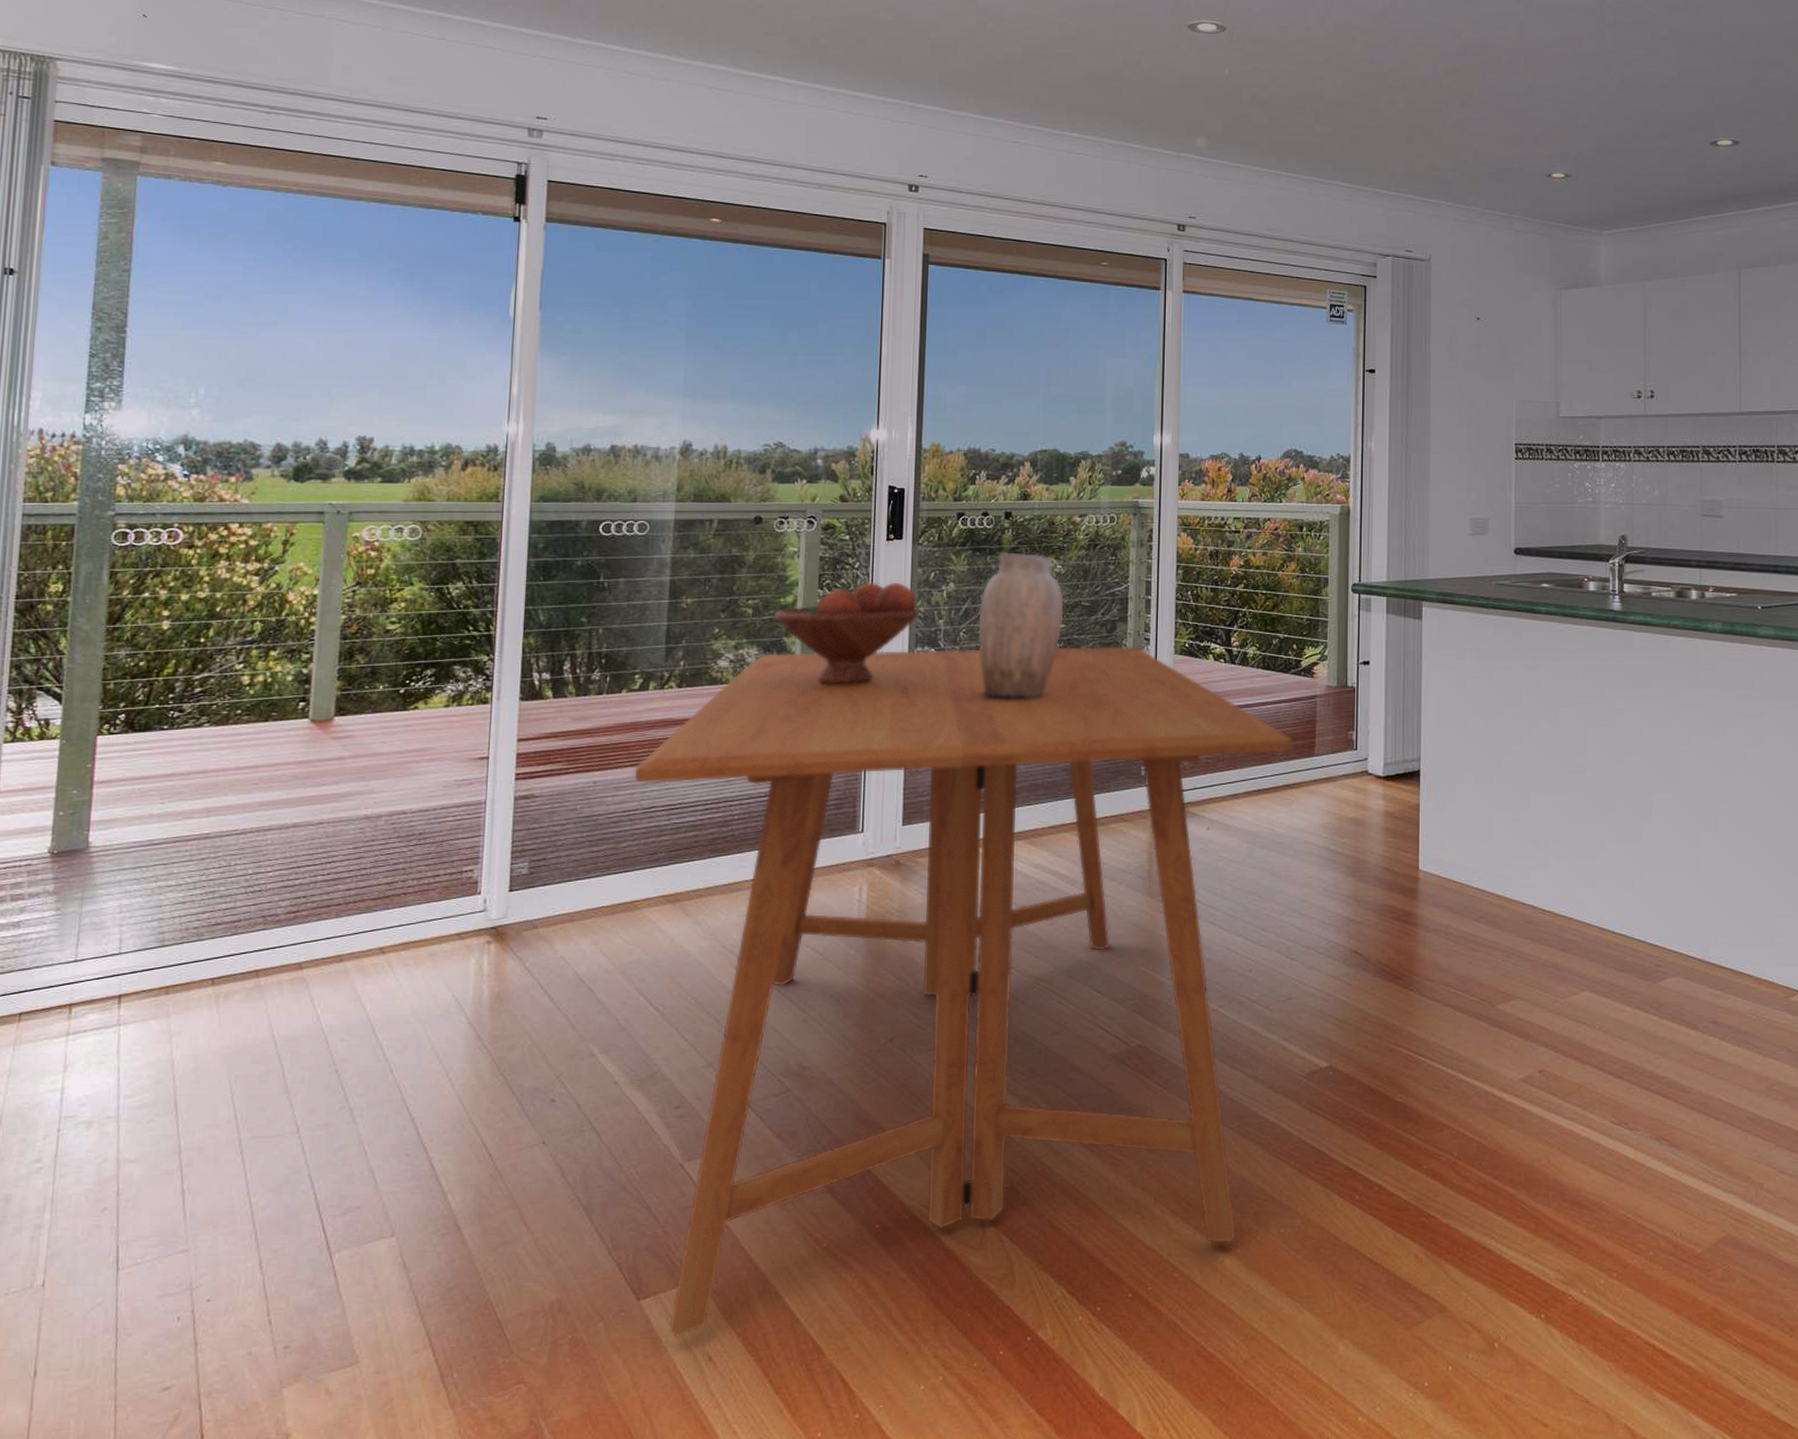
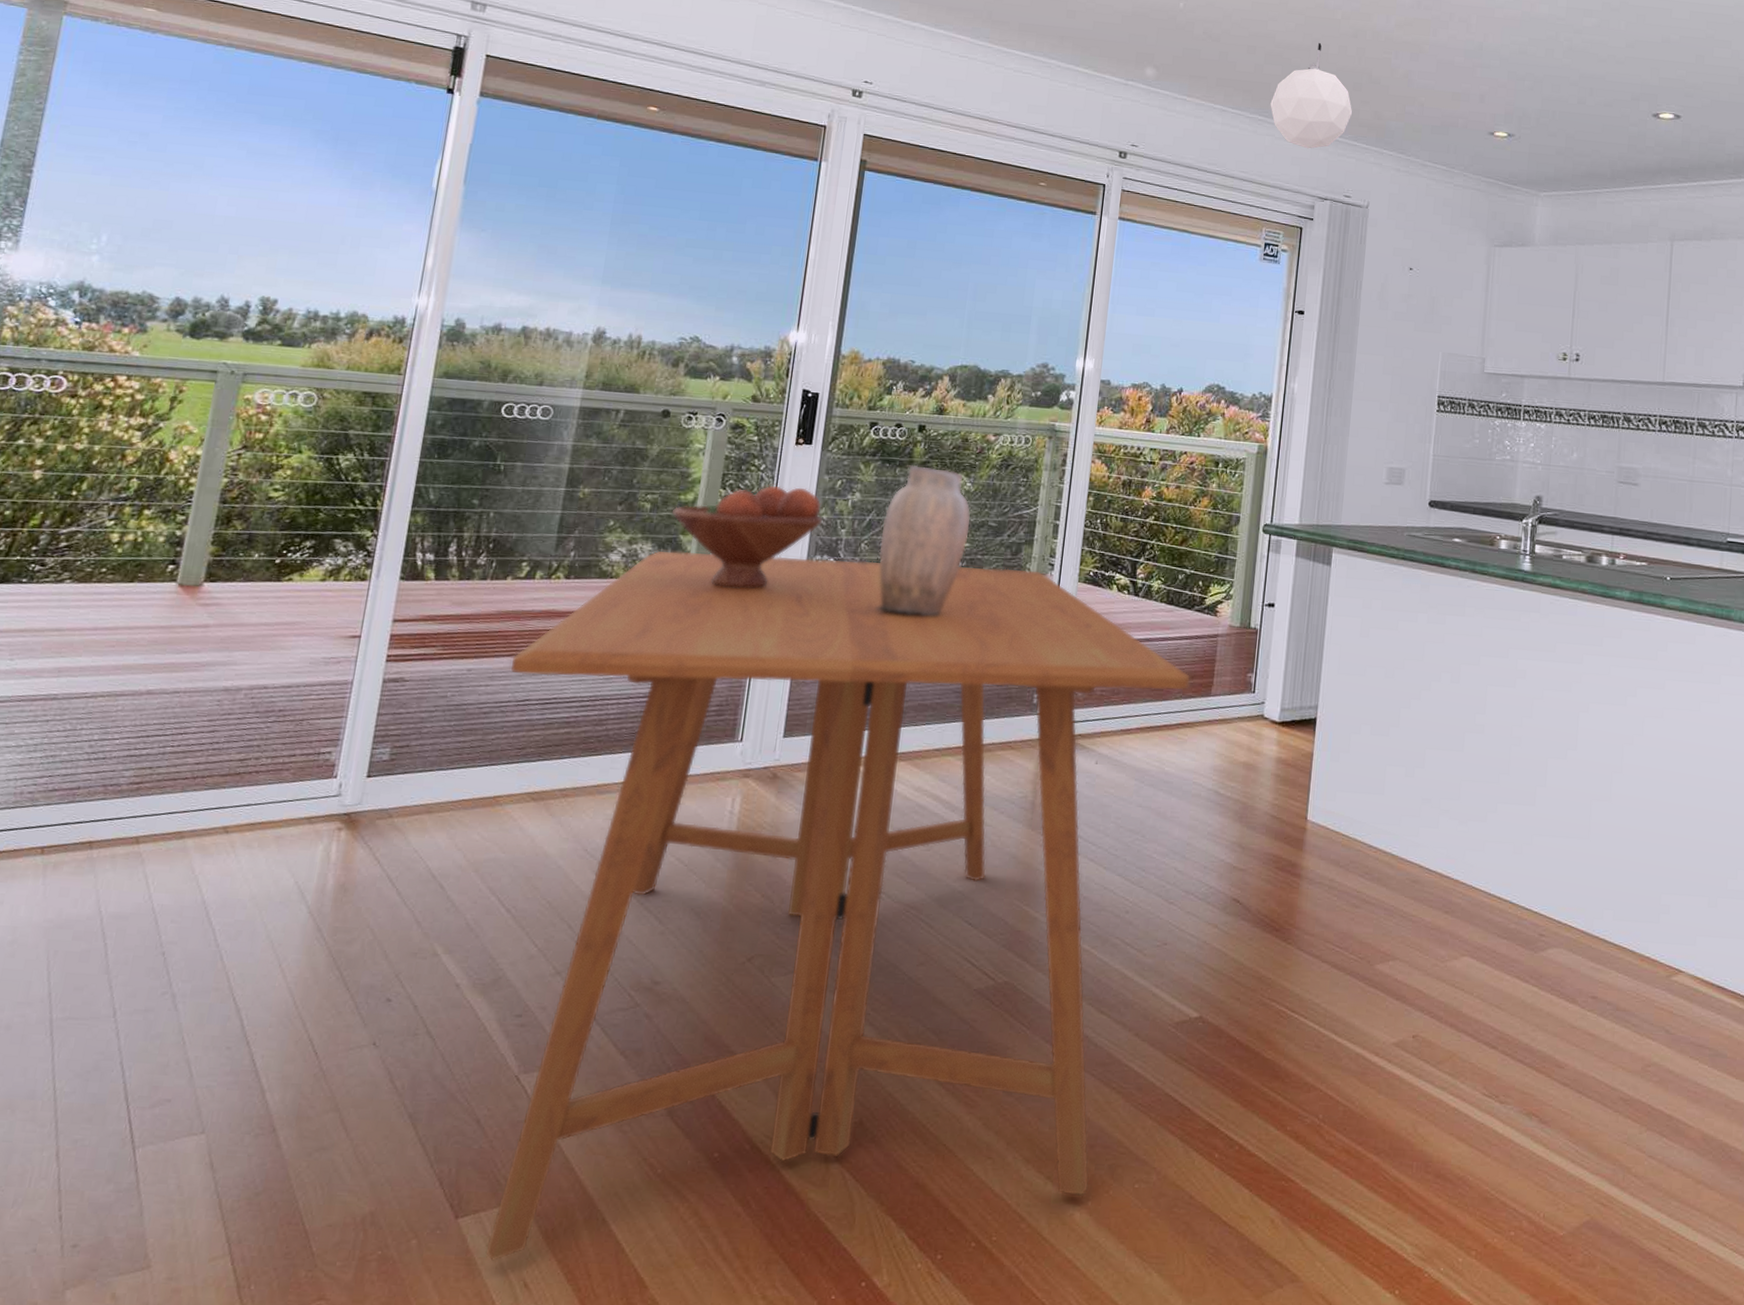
pendant lamp: none [1324,97,1407,206] -> present [1270,42,1353,149]

